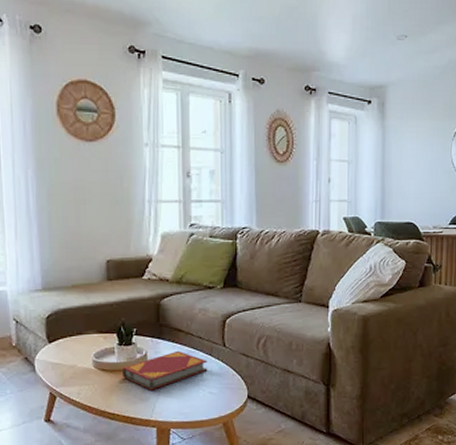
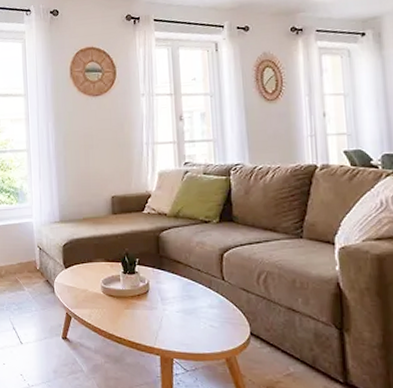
hardback book: present [121,350,208,390] -> none [126,281,208,319]

